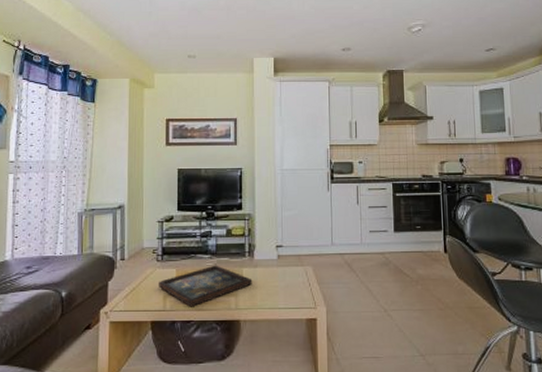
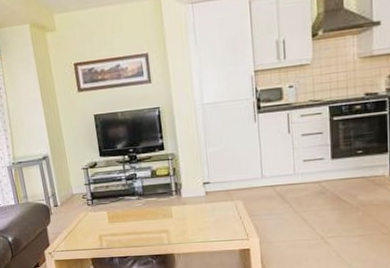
decorative tray: present [159,265,253,307] -> none [92,205,183,245]

